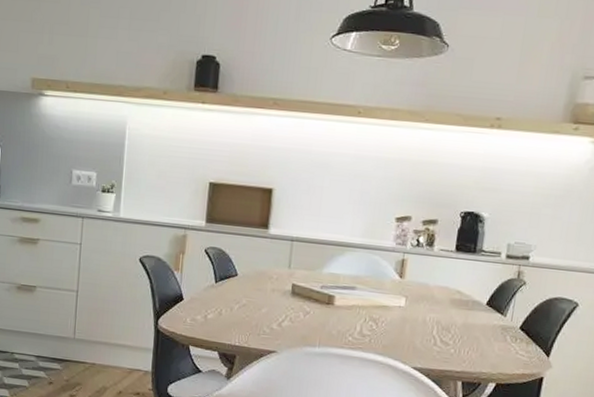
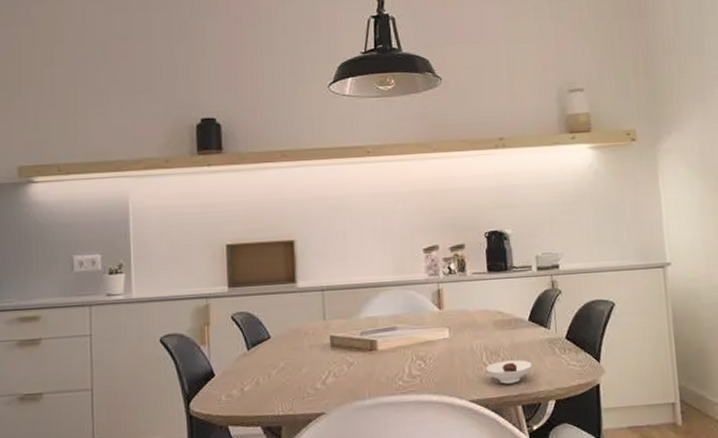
saucer: none [434,337,480,361] -> present [486,360,532,384]

